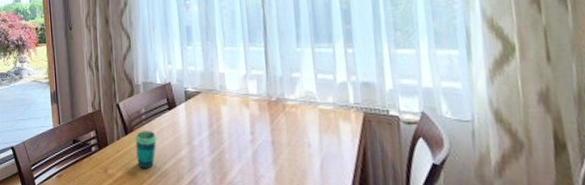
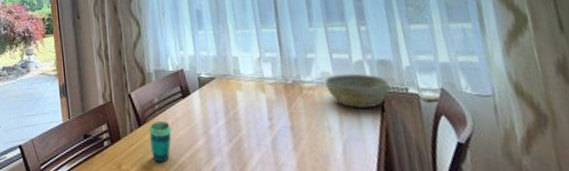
bowl: none [307,93,372,127] -> present [324,73,390,108]

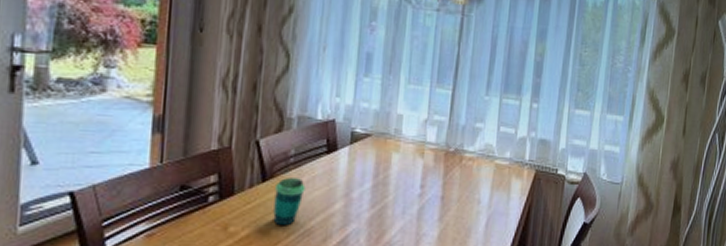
bowl: present [324,73,390,108] -> none [485,148,544,184]

